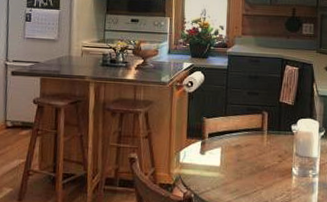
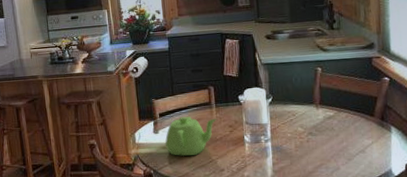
teapot: none [211,139,267,183] -> present [165,116,217,157]

